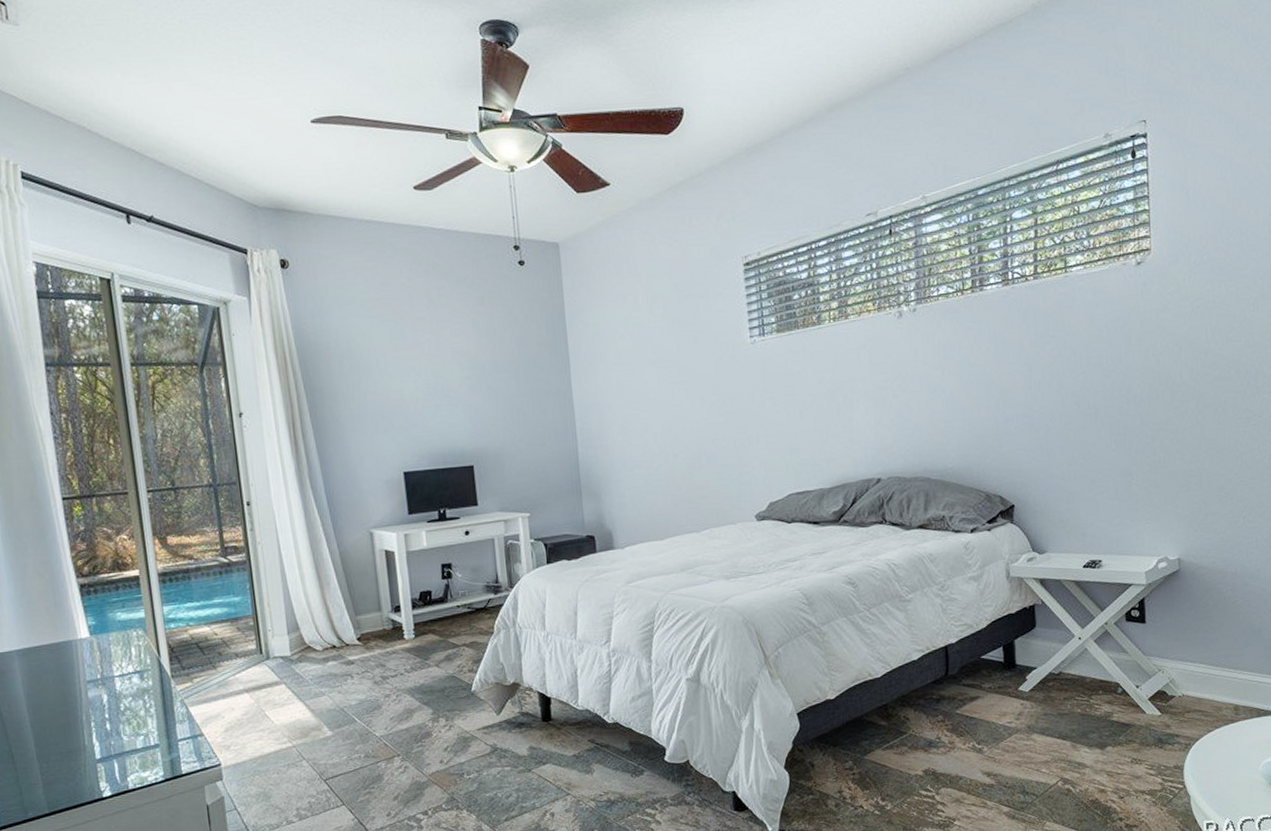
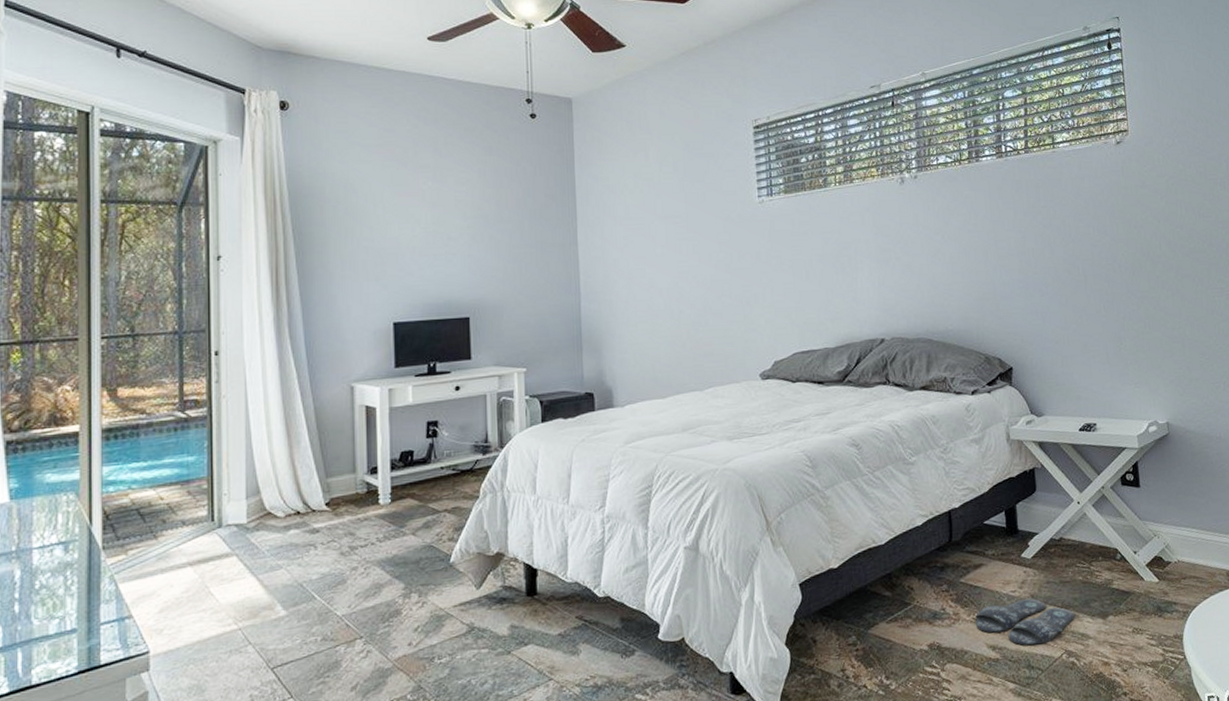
slippers: none [971,729,1072,773] -> present [975,598,1075,646]

